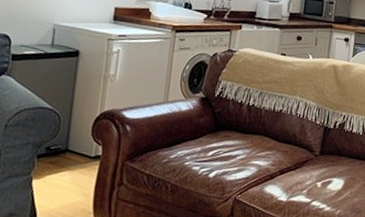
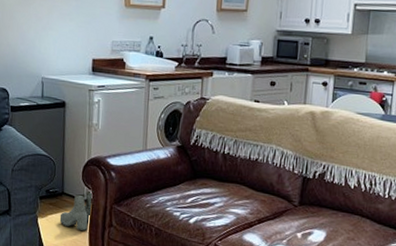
boots: none [59,146,105,192] -> present [59,191,94,231]

